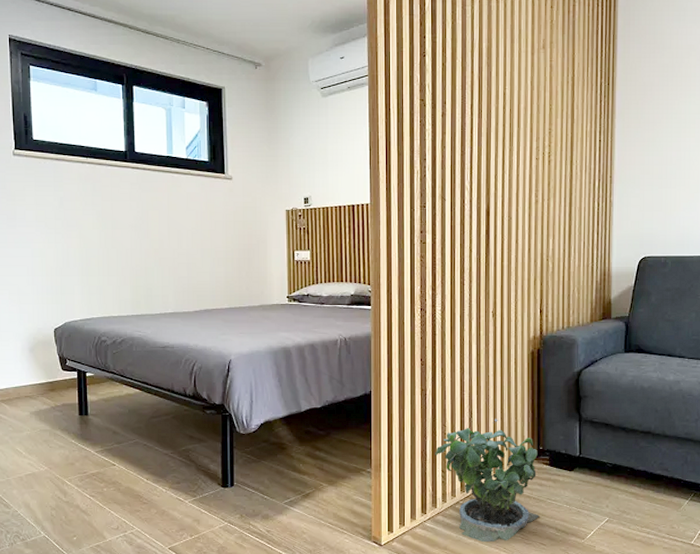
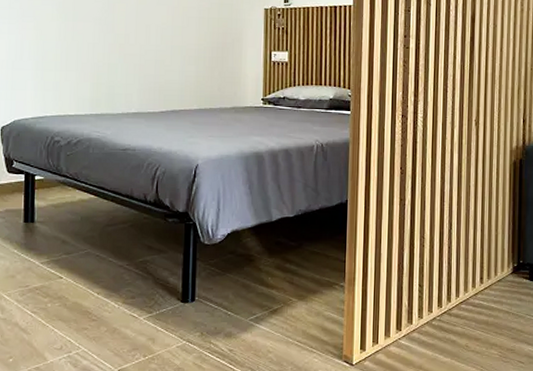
potted plant: present [434,419,540,543] -> none [412,231,518,361]

